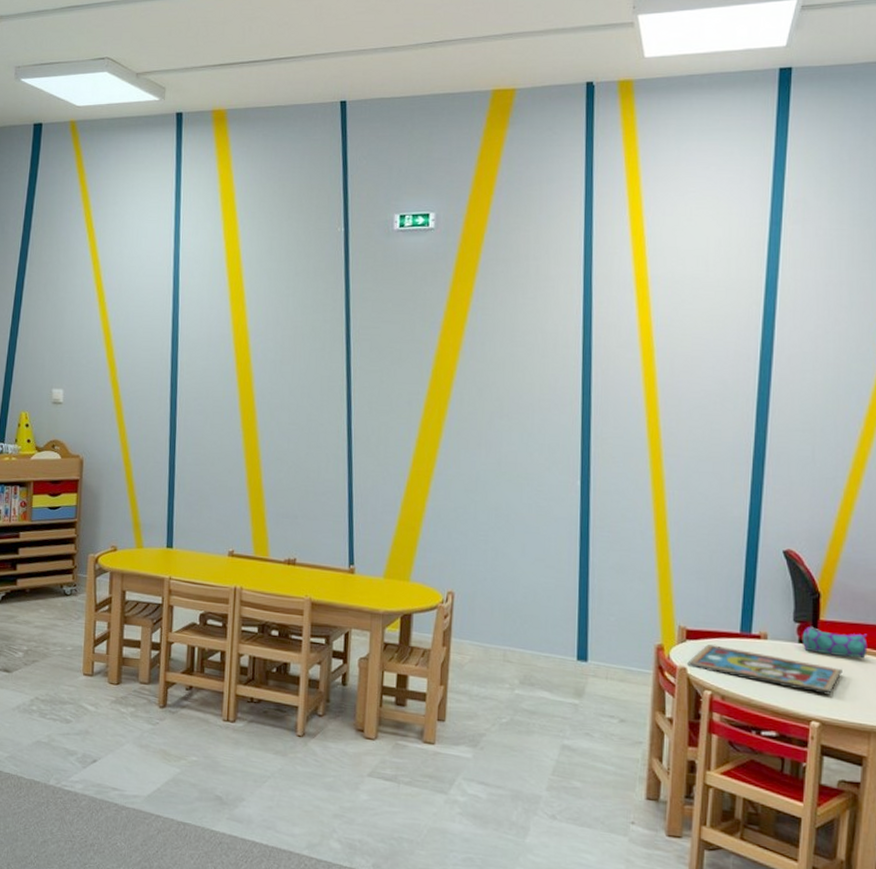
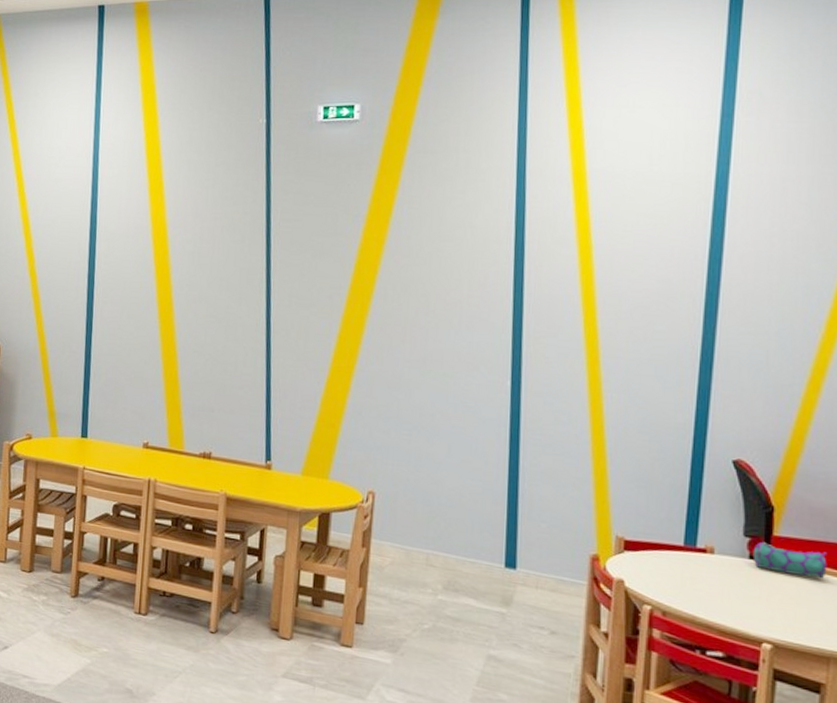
framed painting: present [687,645,843,695] -> none [625,557,799,616]

